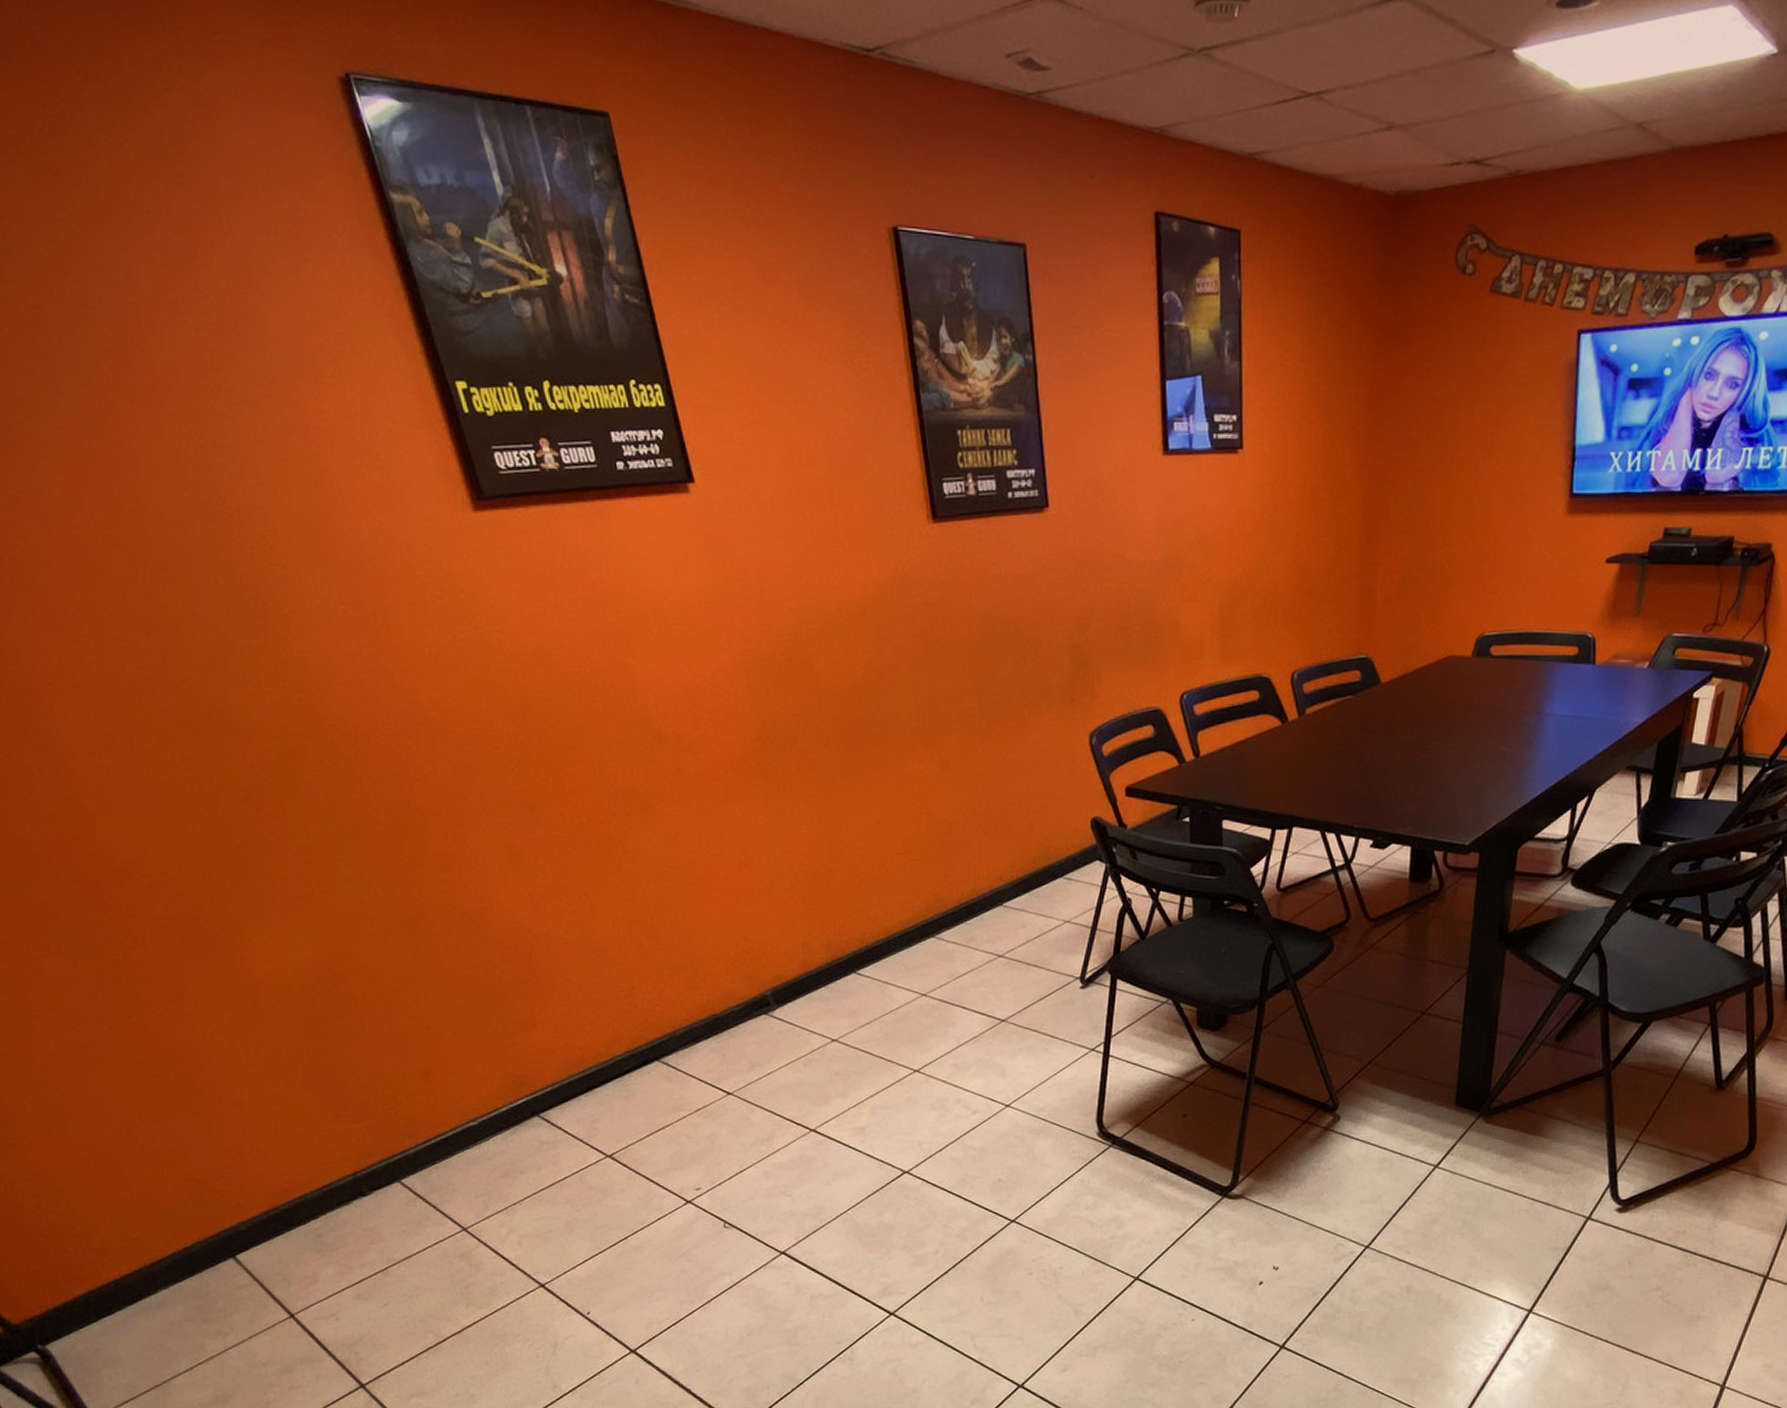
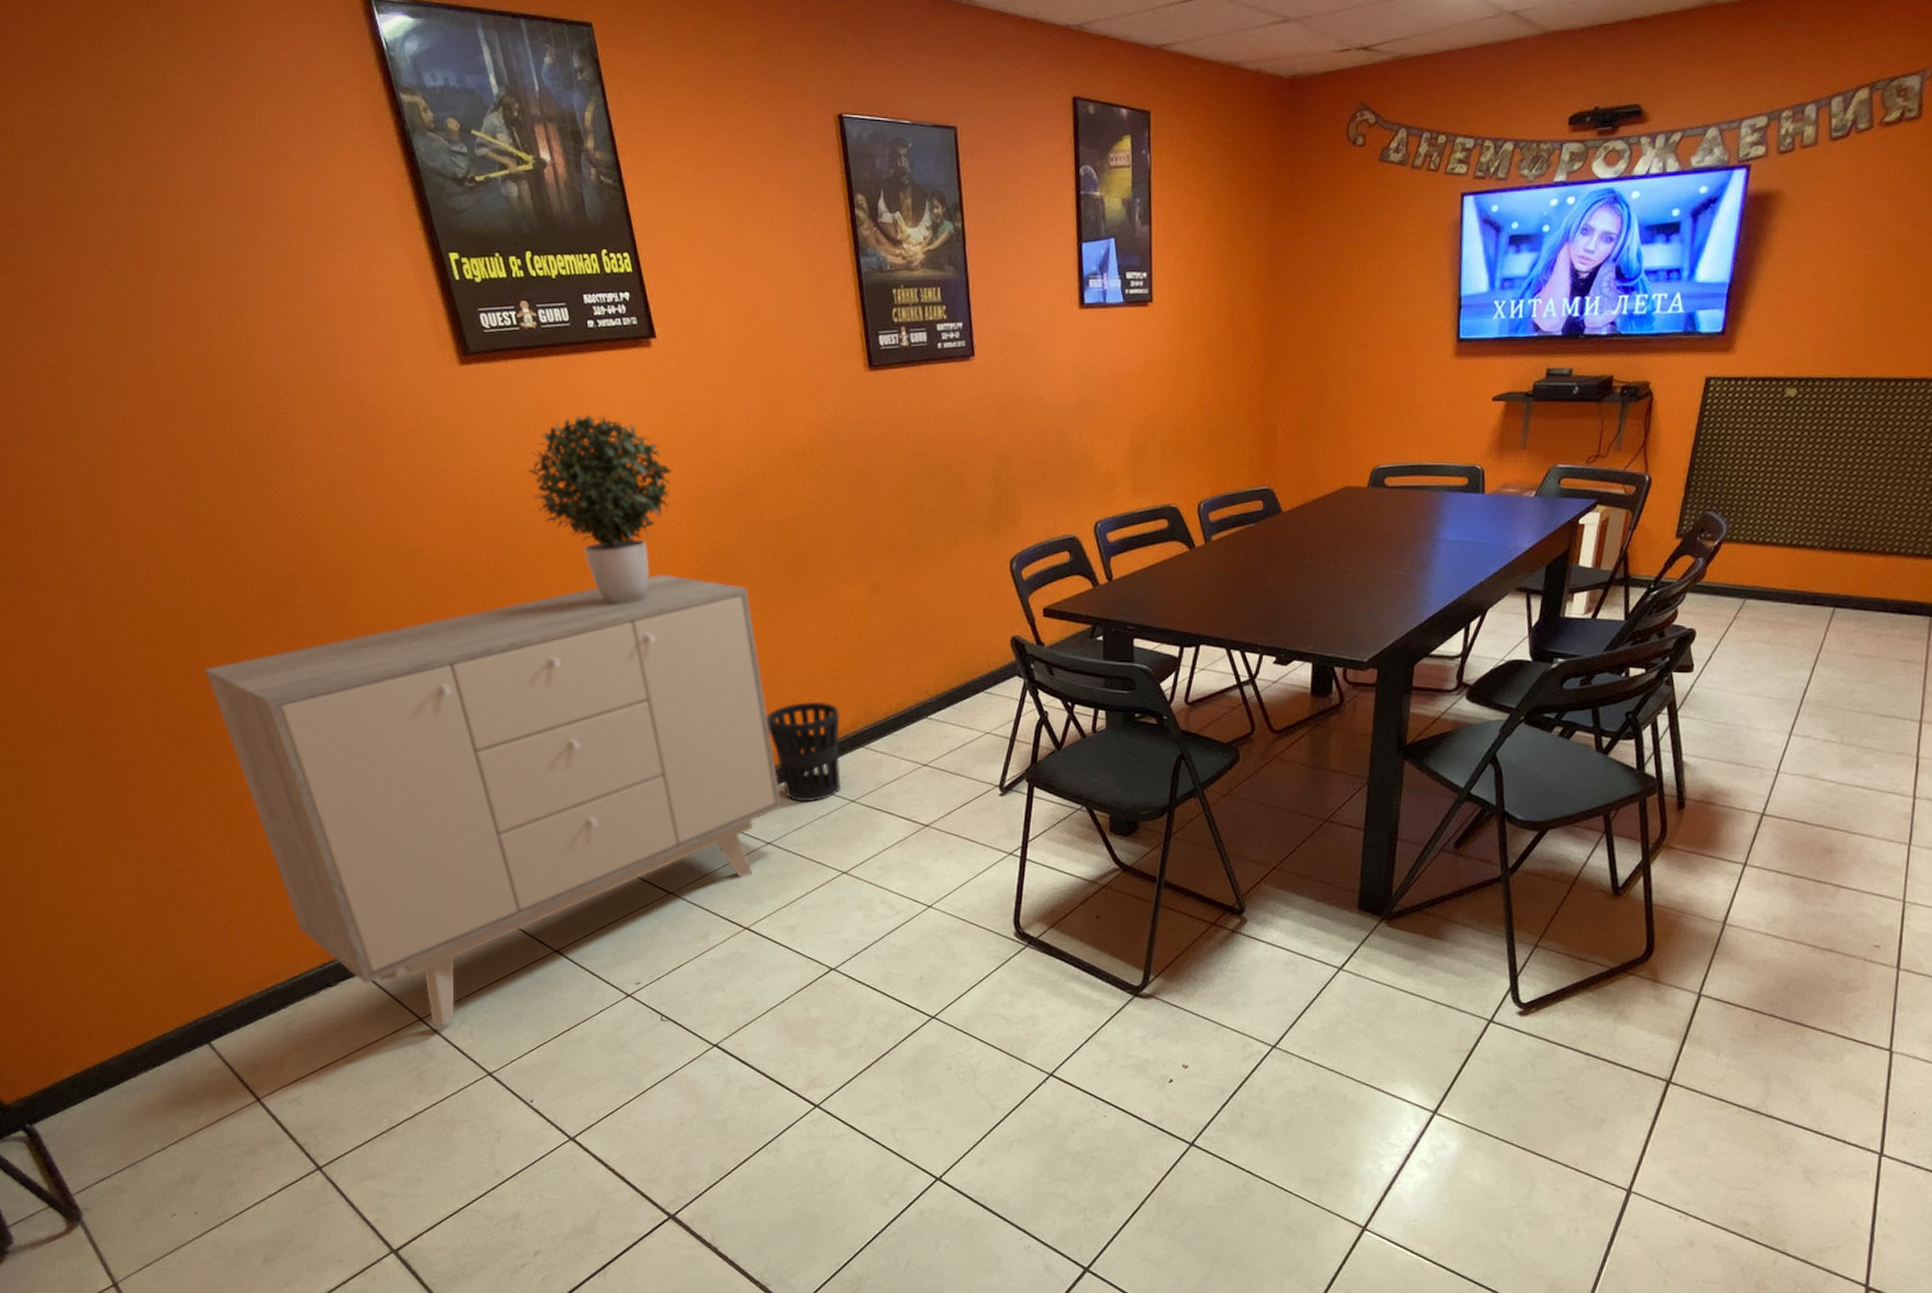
sideboard: none [204,748,847,1236] -> present [205,573,782,1026]
potted plant: none [554,569,717,783] -> present [526,414,672,605]
wastebasket: none [828,887,912,996] -> present [766,701,842,802]

